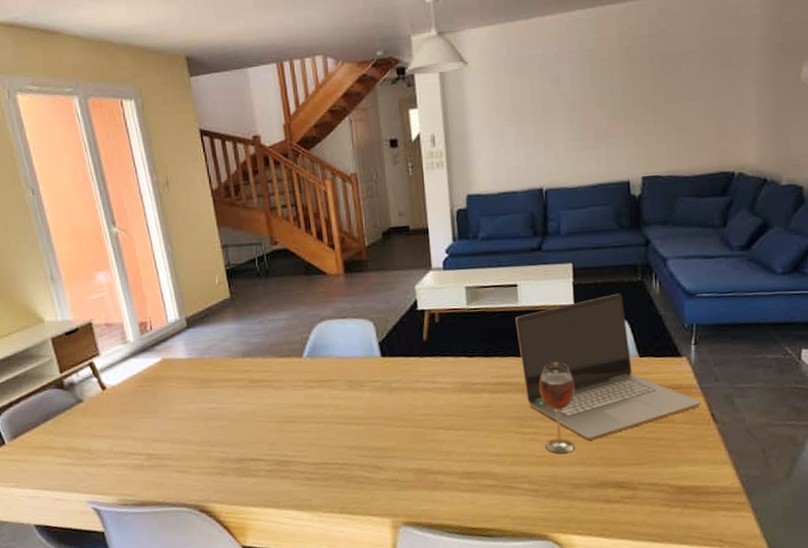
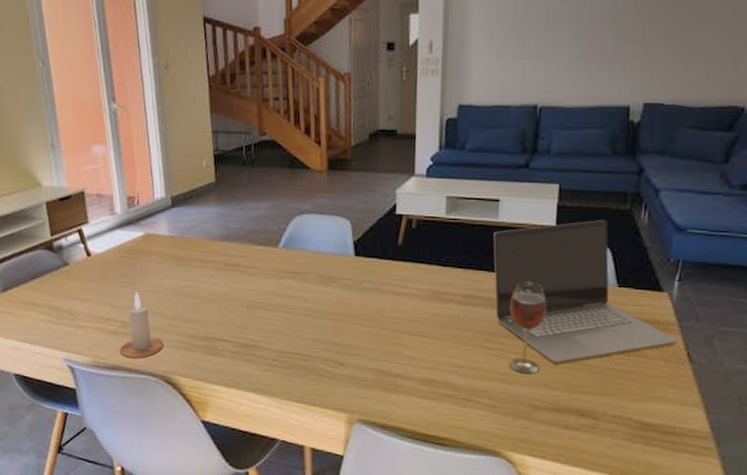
candle: none [147,421,194,492] -> present [120,292,164,359]

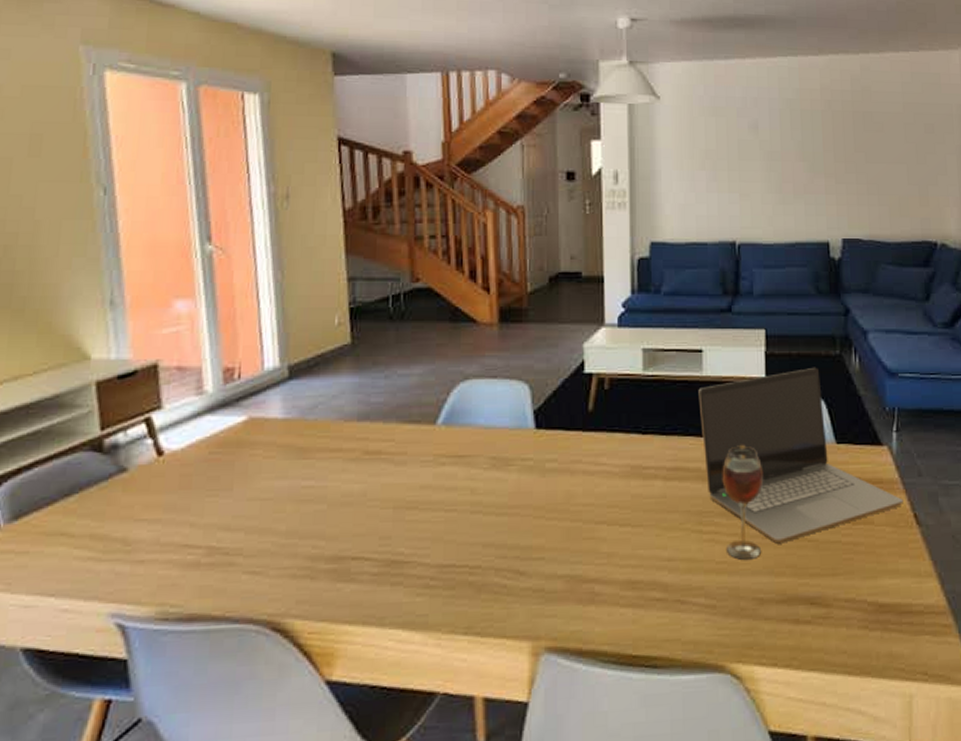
candle: present [120,292,164,359] -> none [202,502,271,601]

